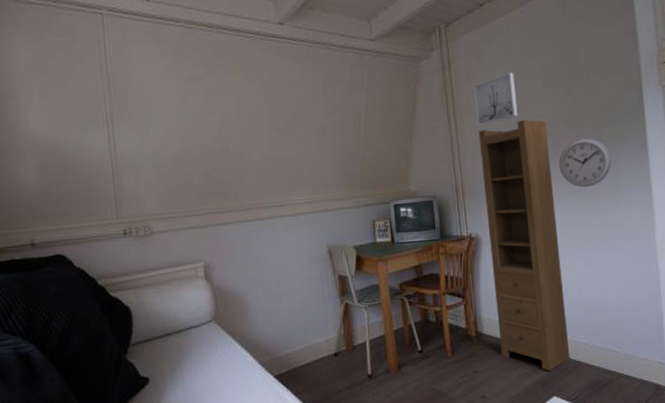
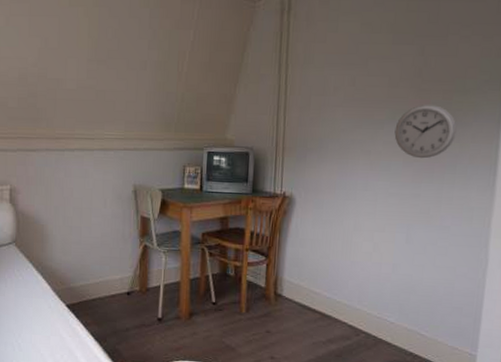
wall art: present [473,72,518,126] -> none [310,22,361,79]
shelving unit: present [479,119,570,371] -> none [298,76,388,343]

